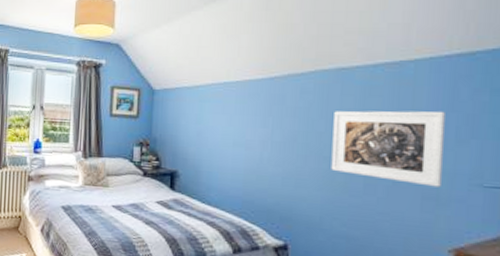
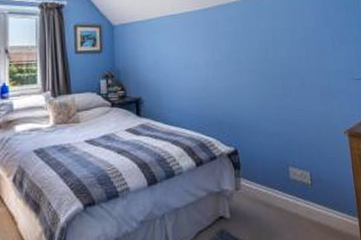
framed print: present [331,110,445,187] -> none [254,26,331,84]

